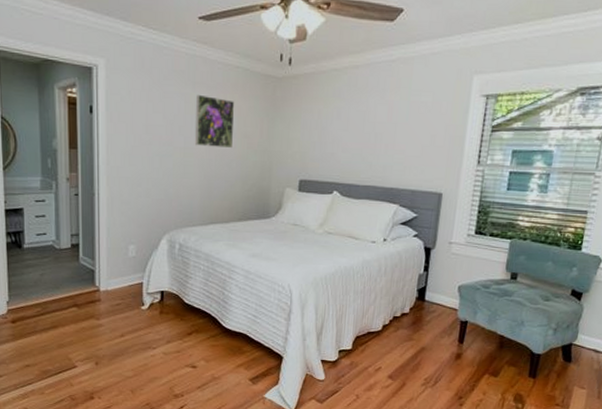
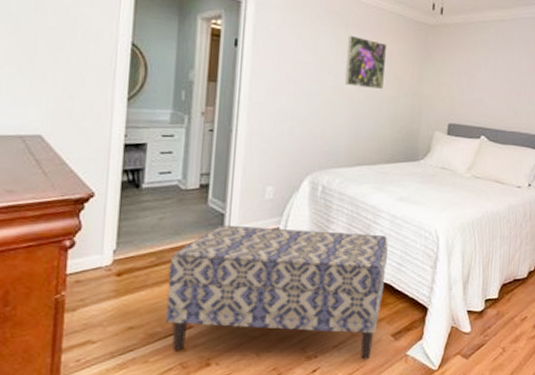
bench: none [53,280,244,400] -> present [165,224,389,360]

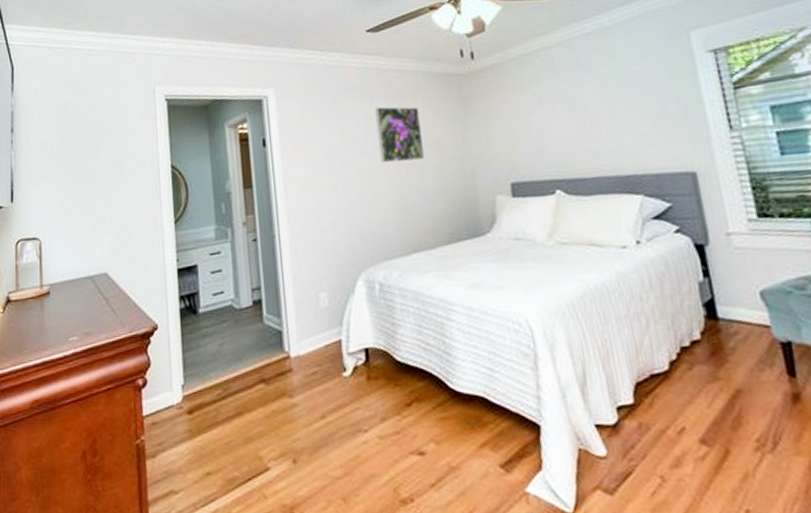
bench: present [165,224,389,360] -> none [236,334,480,502]

